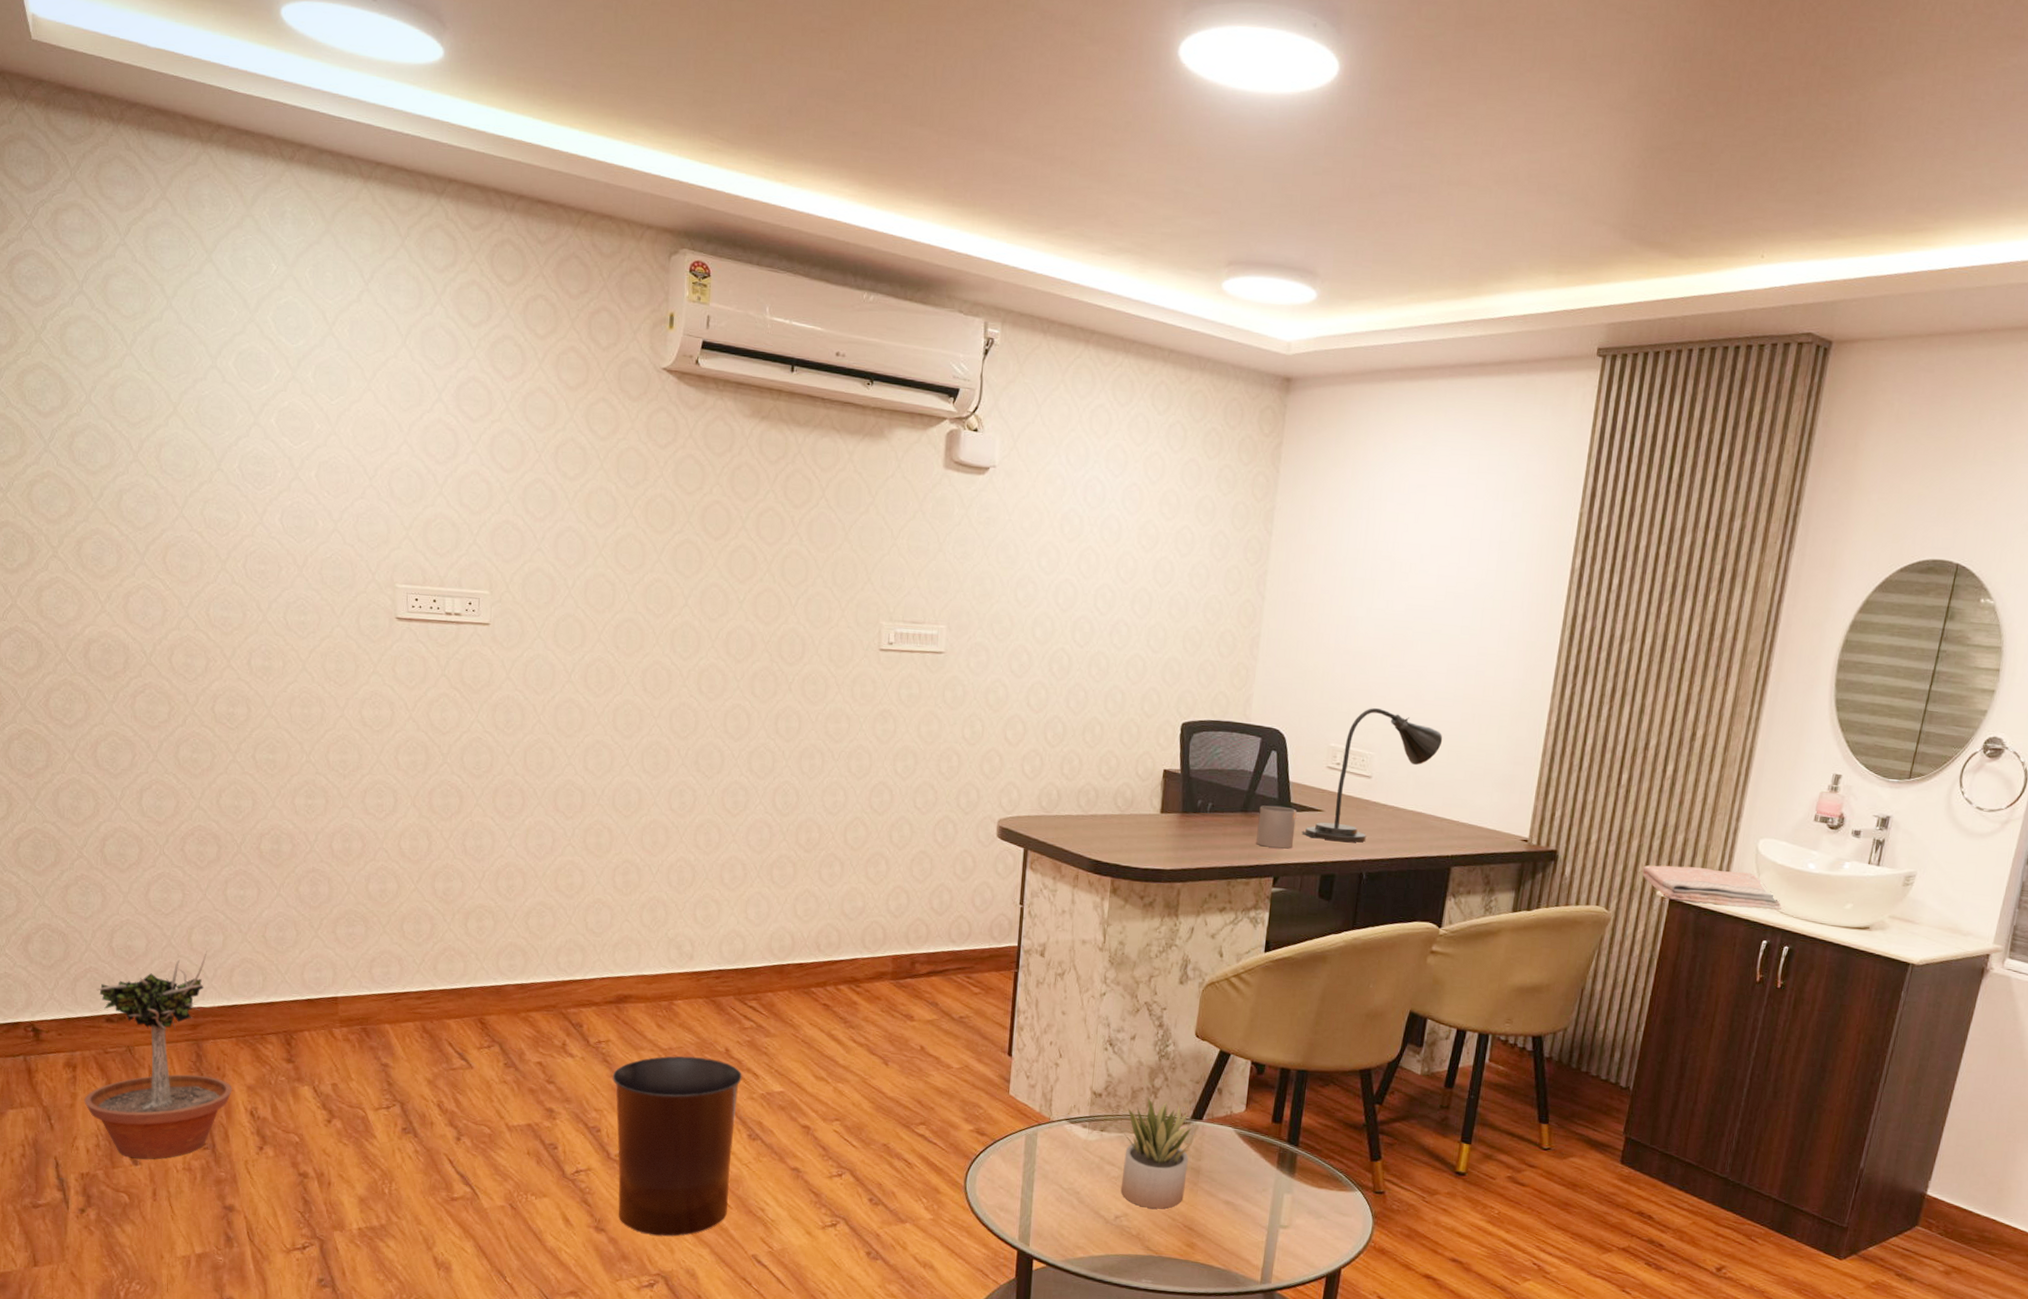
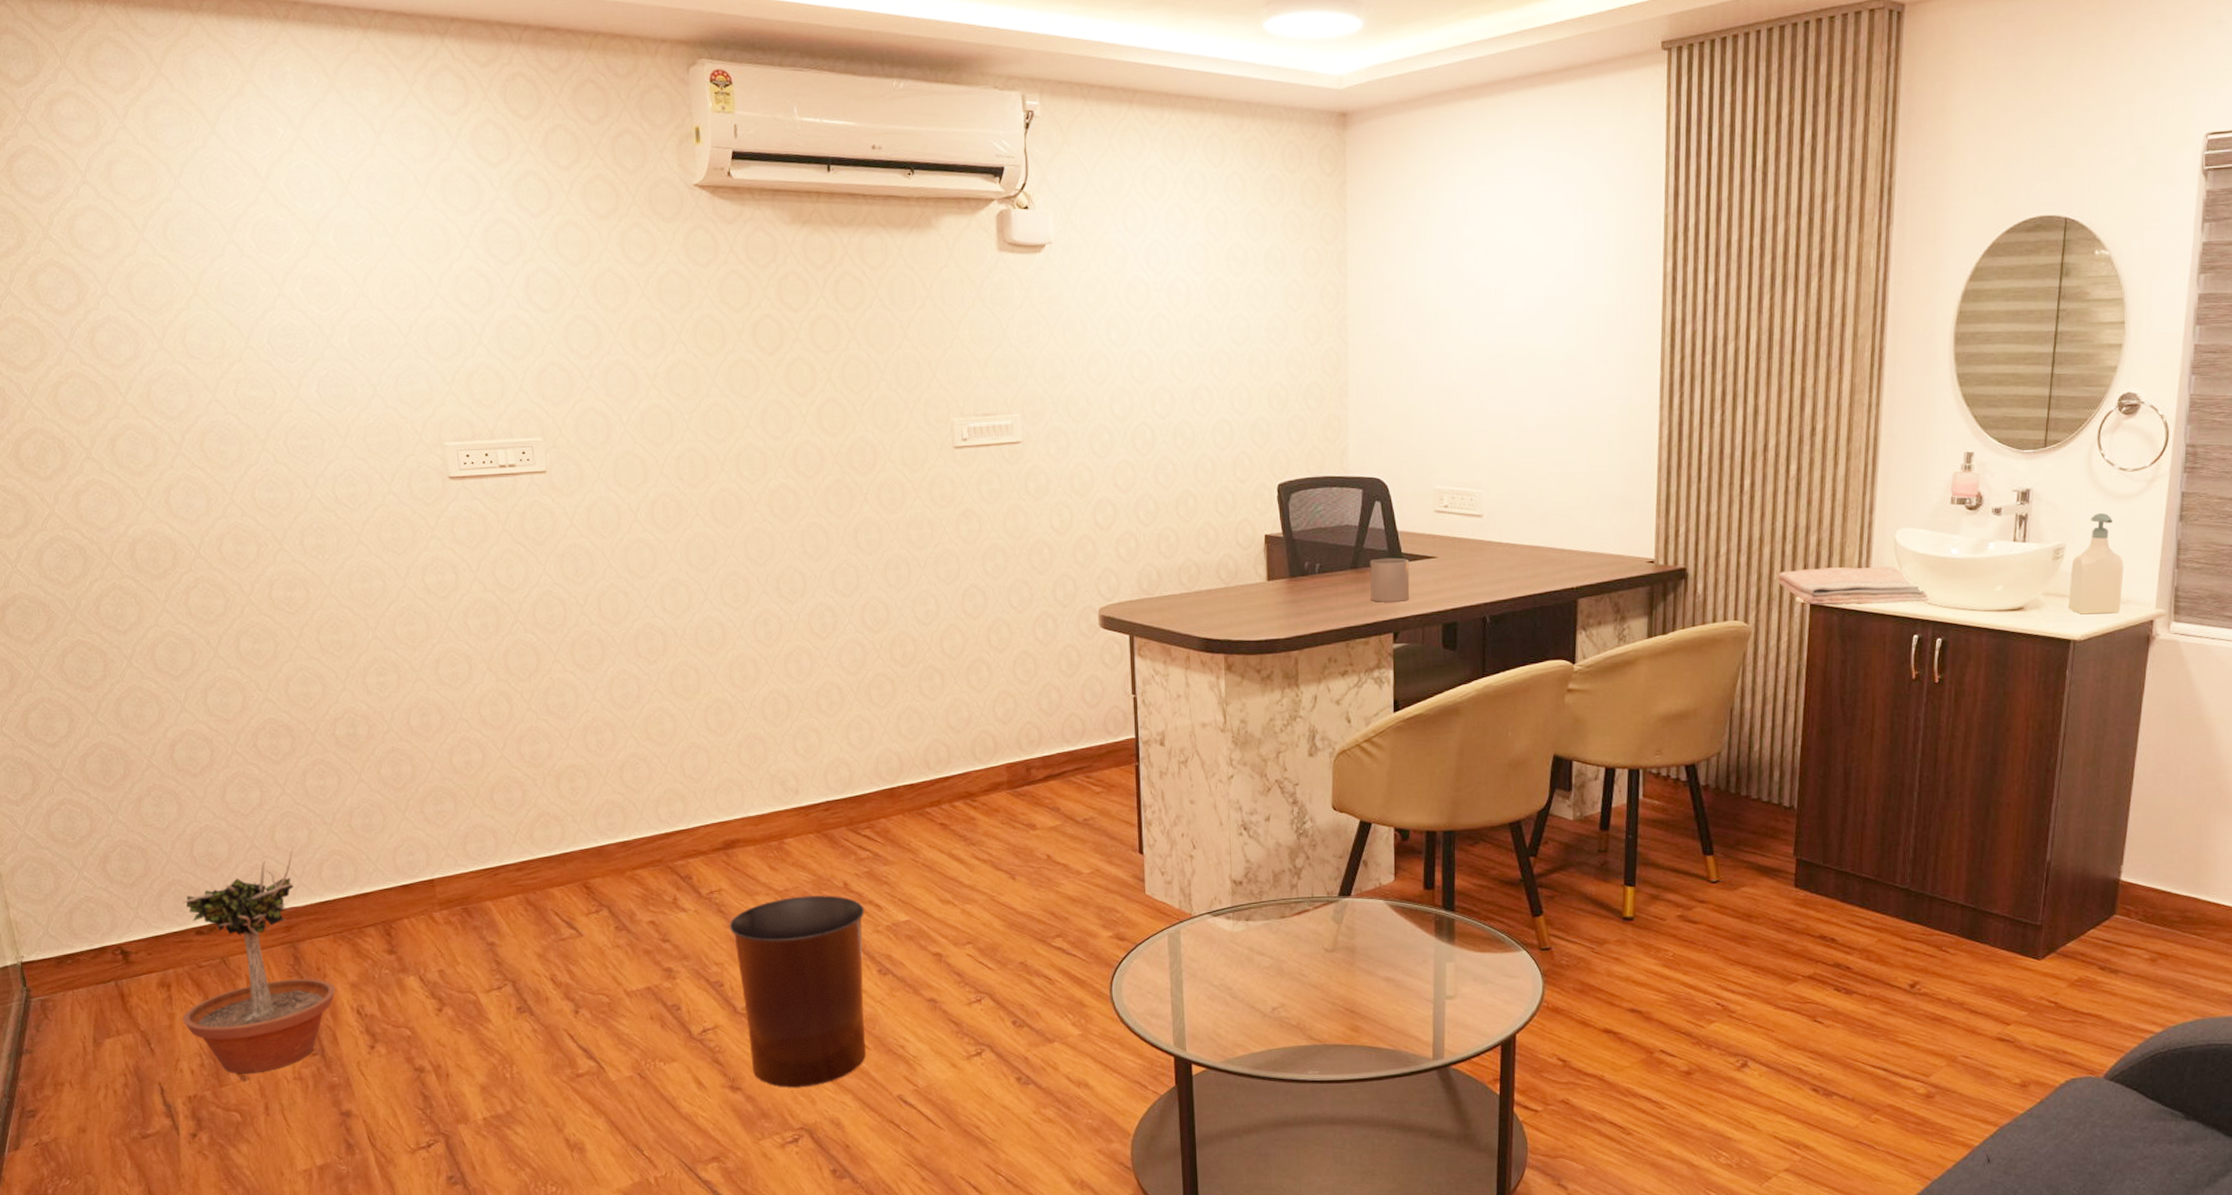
succulent plant: present [1120,1096,1193,1209] -> none [1271,878,1344,995]
desk lamp: present [1302,708,1443,843] -> none [1417,443,1552,588]
soap bottle: none [1911,847,1969,944] -> present [2068,513,2124,615]

